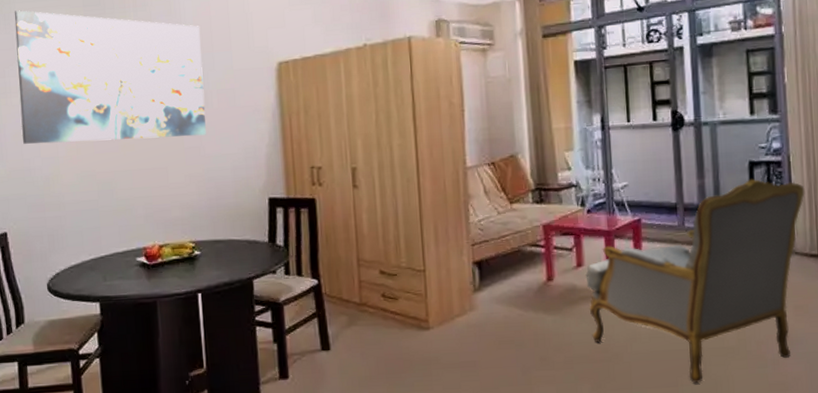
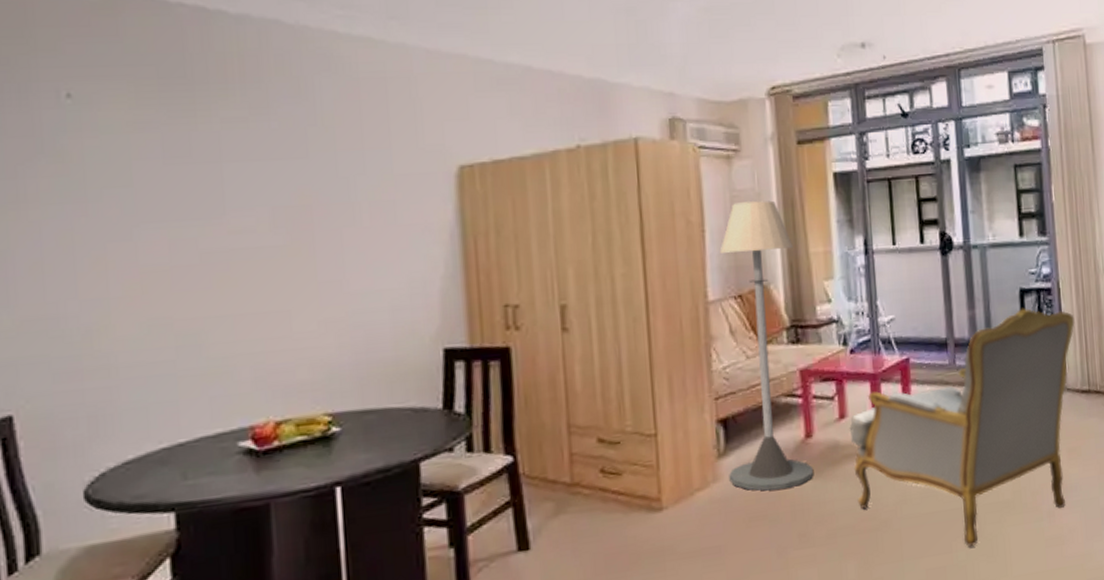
wall art: present [14,10,206,144] -> none [37,79,352,280]
floor lamp: none [476,85,554,321] -> present [719,200,814,491]

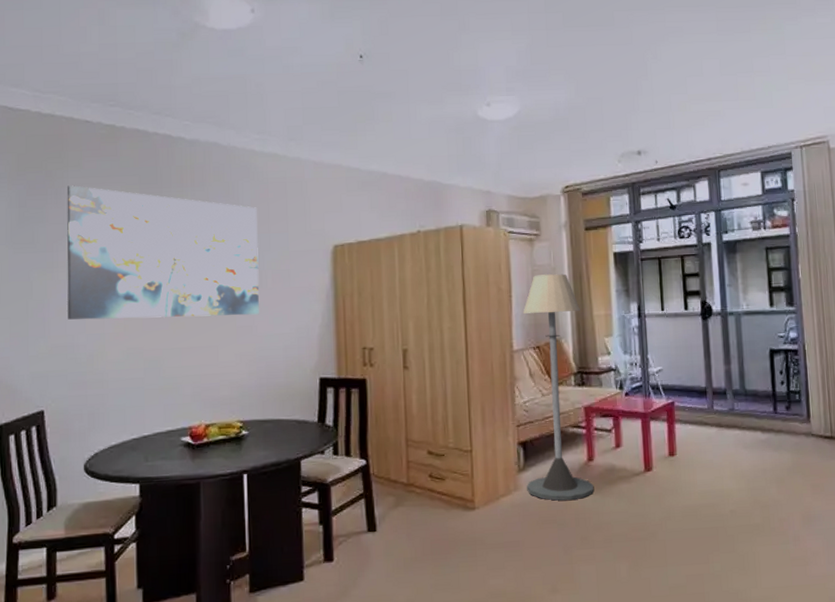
wall art: none [37,79,352,280] -> present [66,185,259,320]
armchair: present [849,308,1075,546] -> none [624,365,819,559]

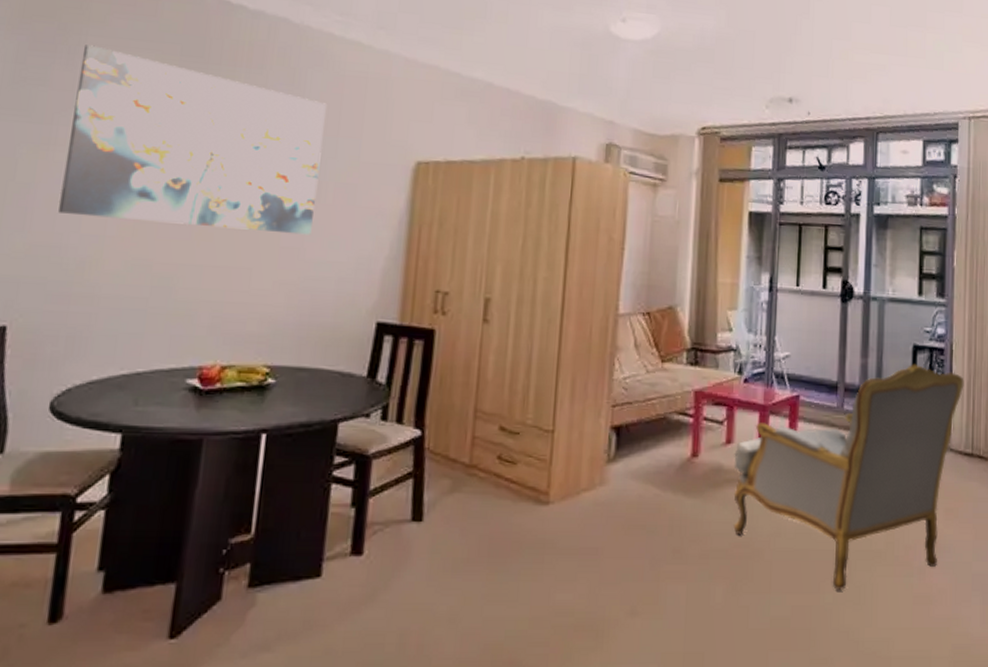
floor lamp: present [523,274,594,501] -> none [615,227,703,503]
armchair: none [624,365,819,559] -> present [733,363,964,590]

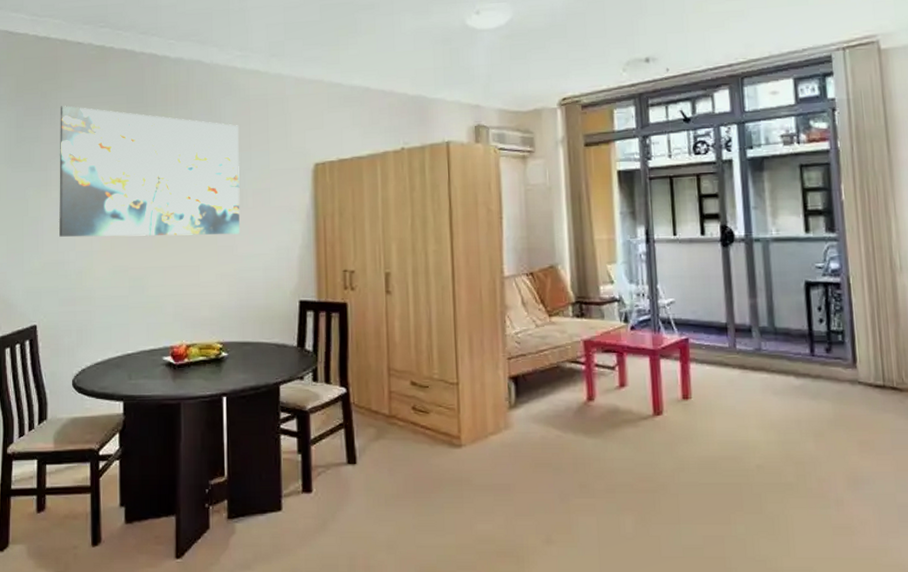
armchair: present [733,363,964,590] -> none [629,300,867,521]

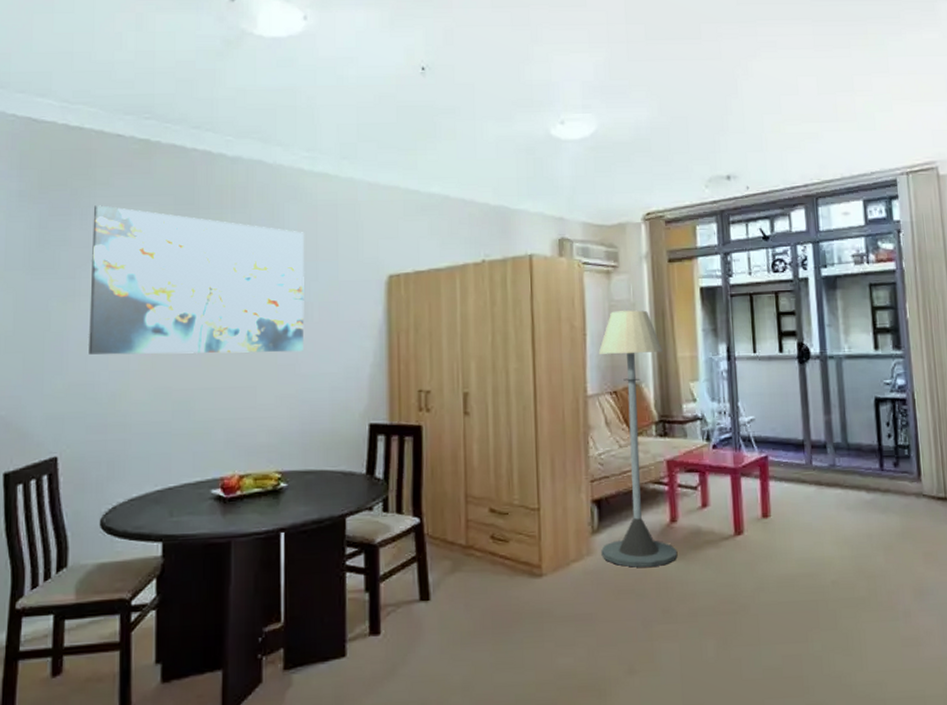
floor lamp: none [514,194,595,444] -> present [598,310,678,568]

